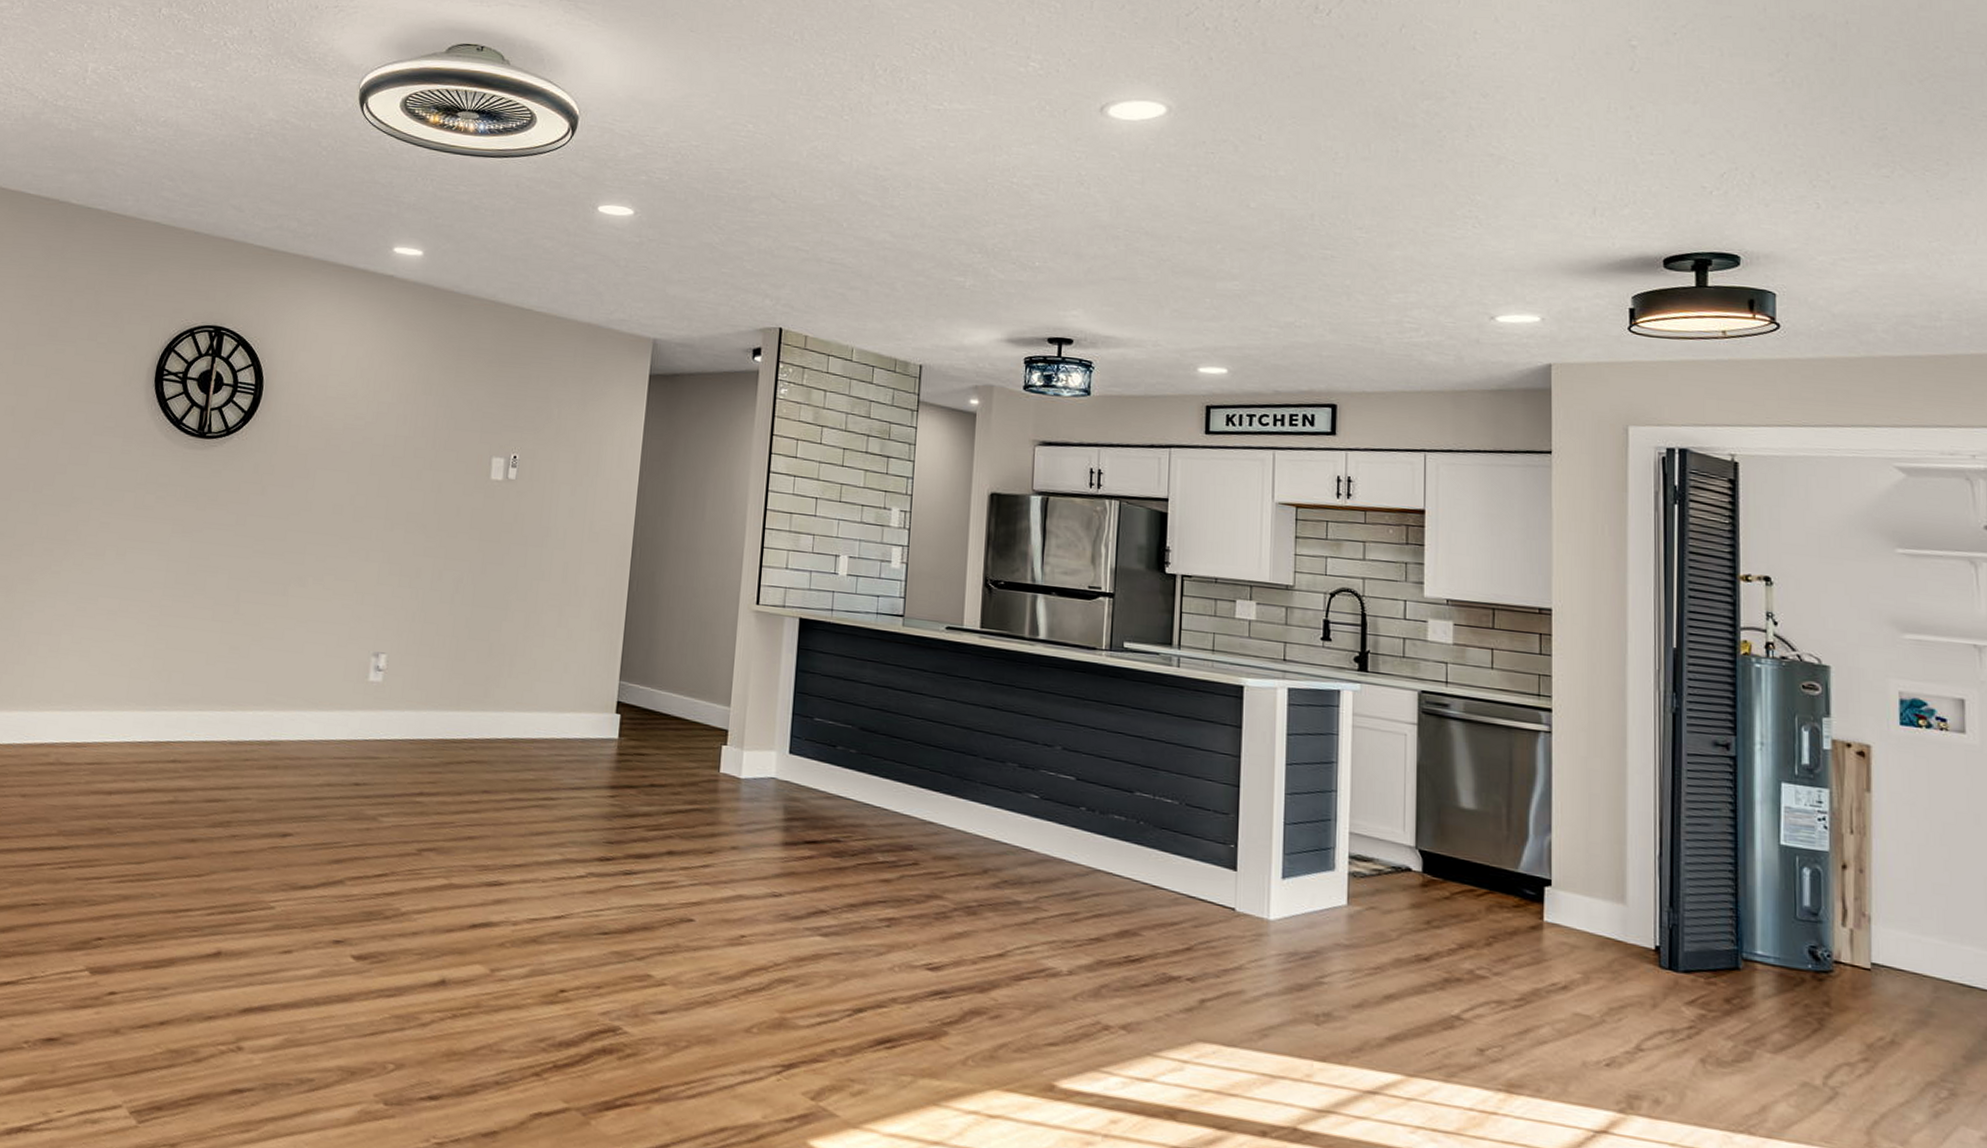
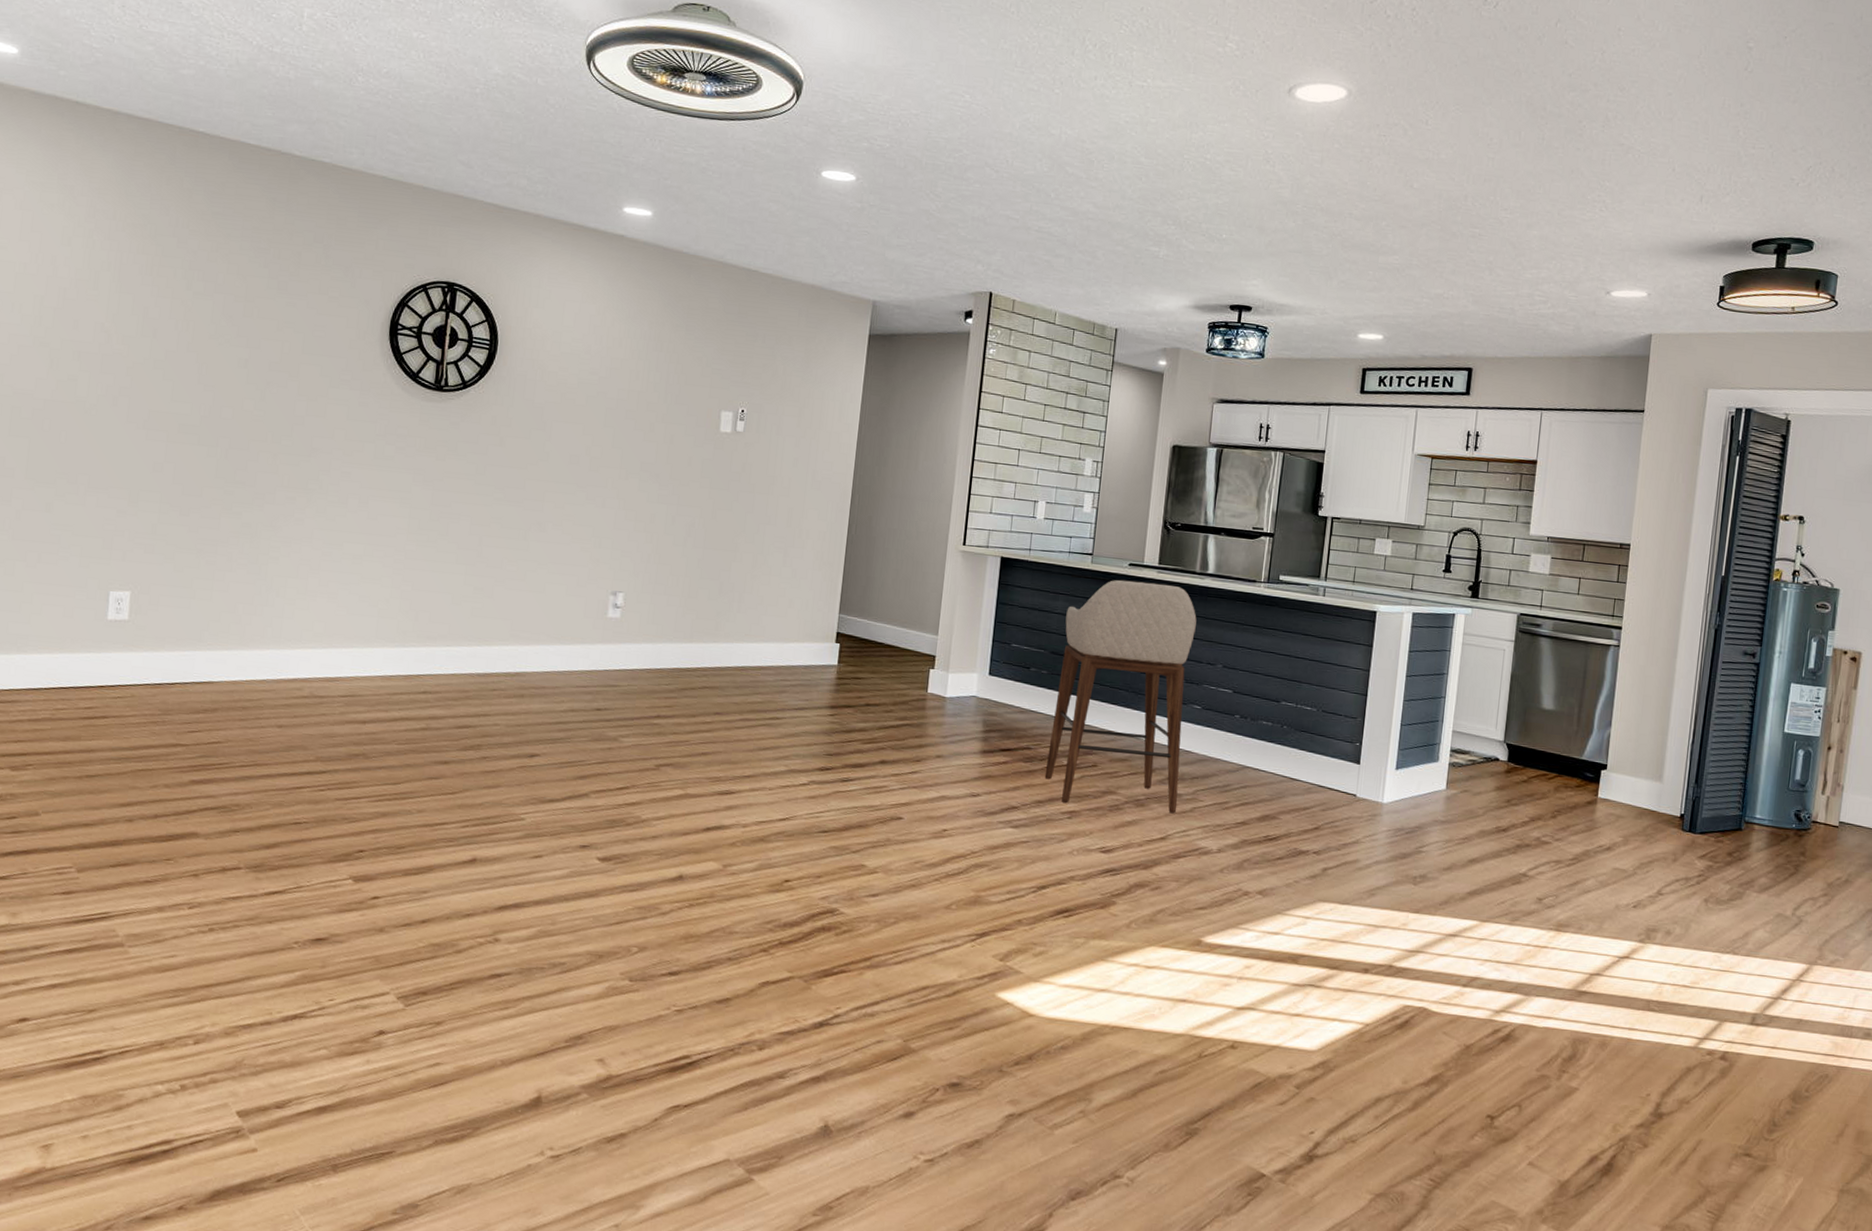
bar stool: none [857,645,1028,925] -> present [1044,580,1197,814]

